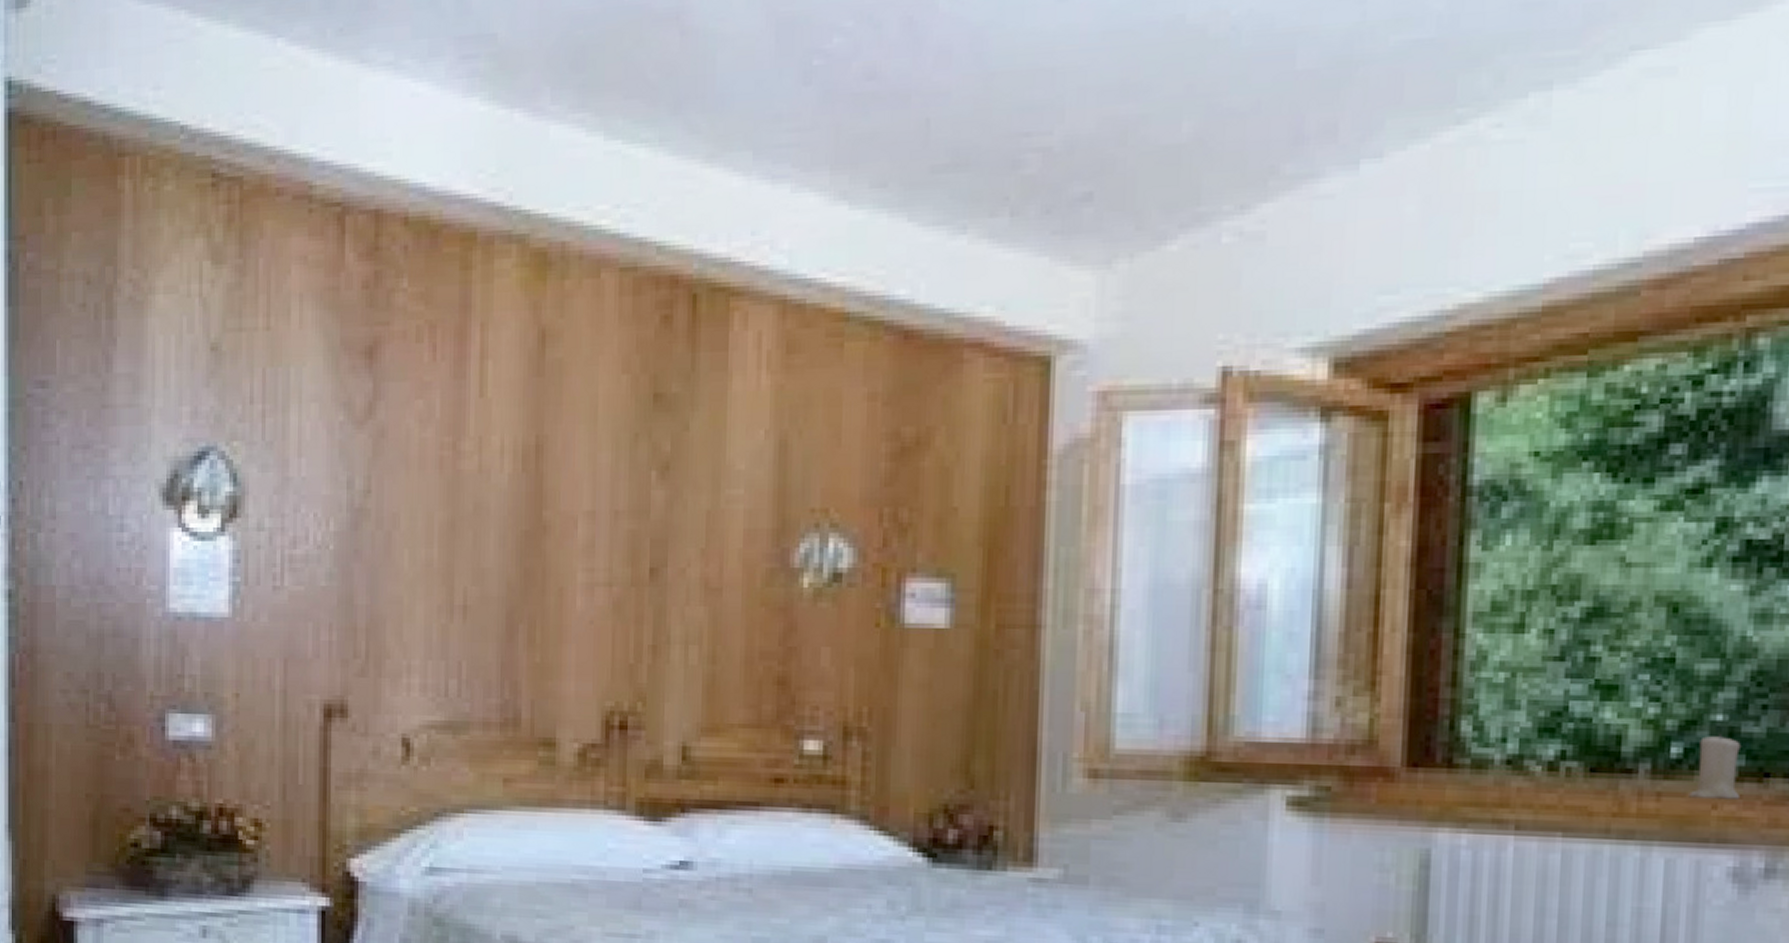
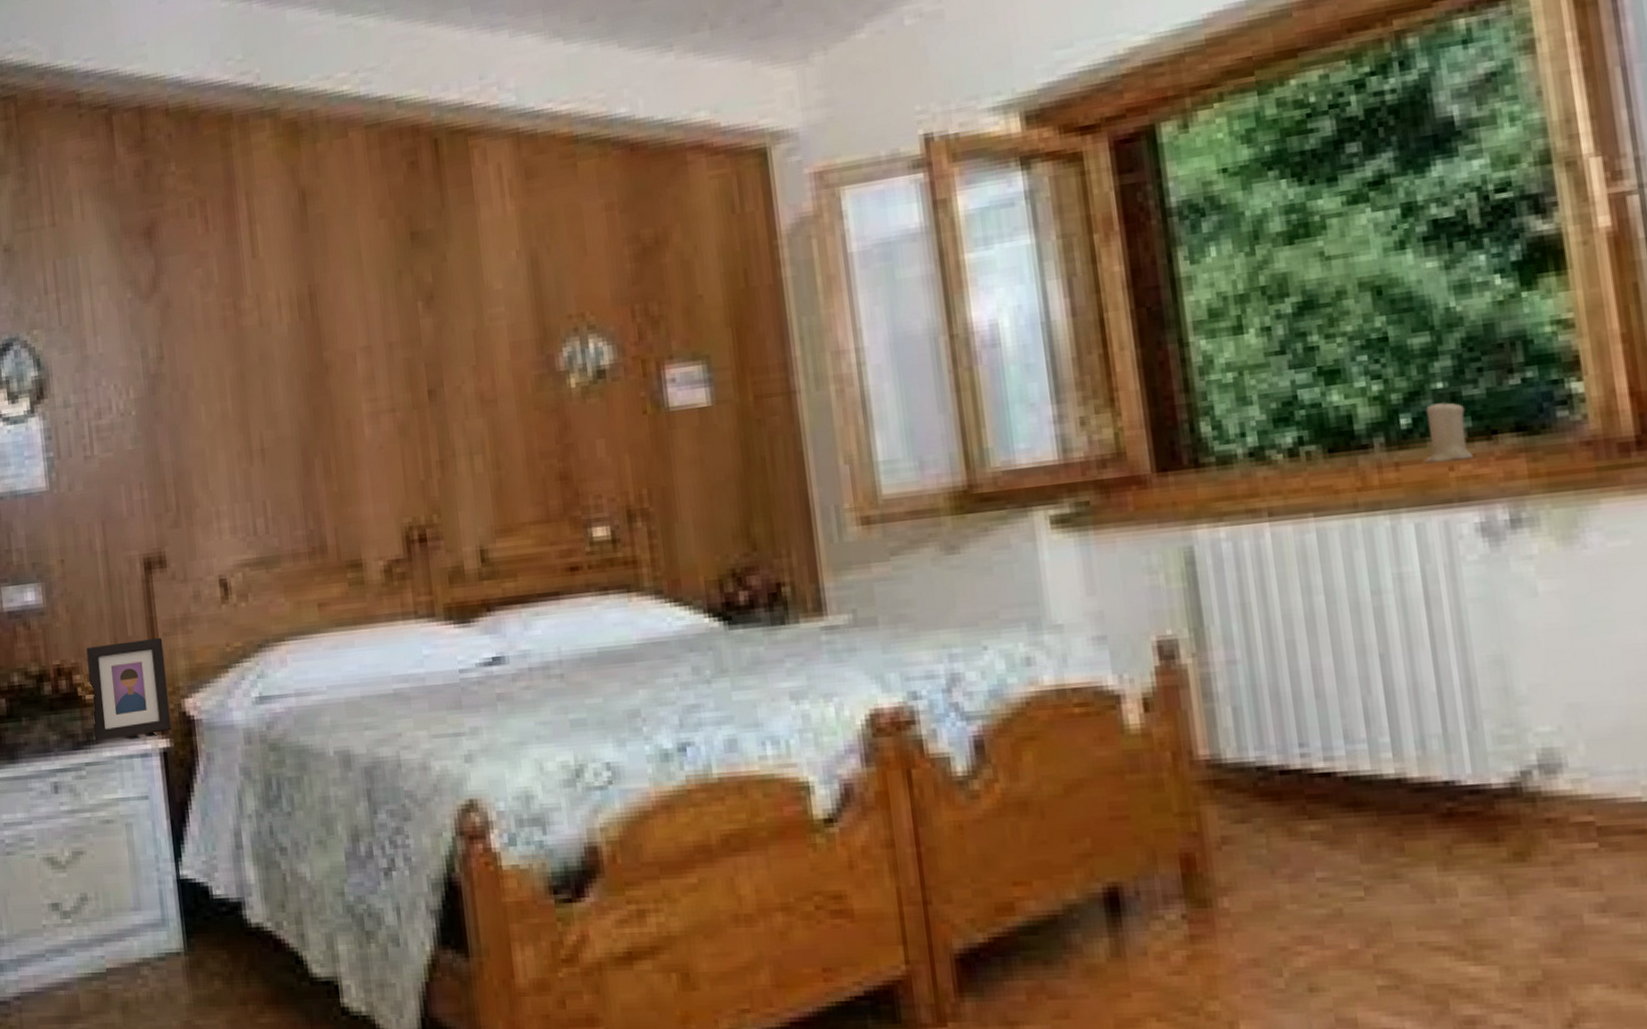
picture frame: none [251,790,334,891] -> present [86,637,172,742]

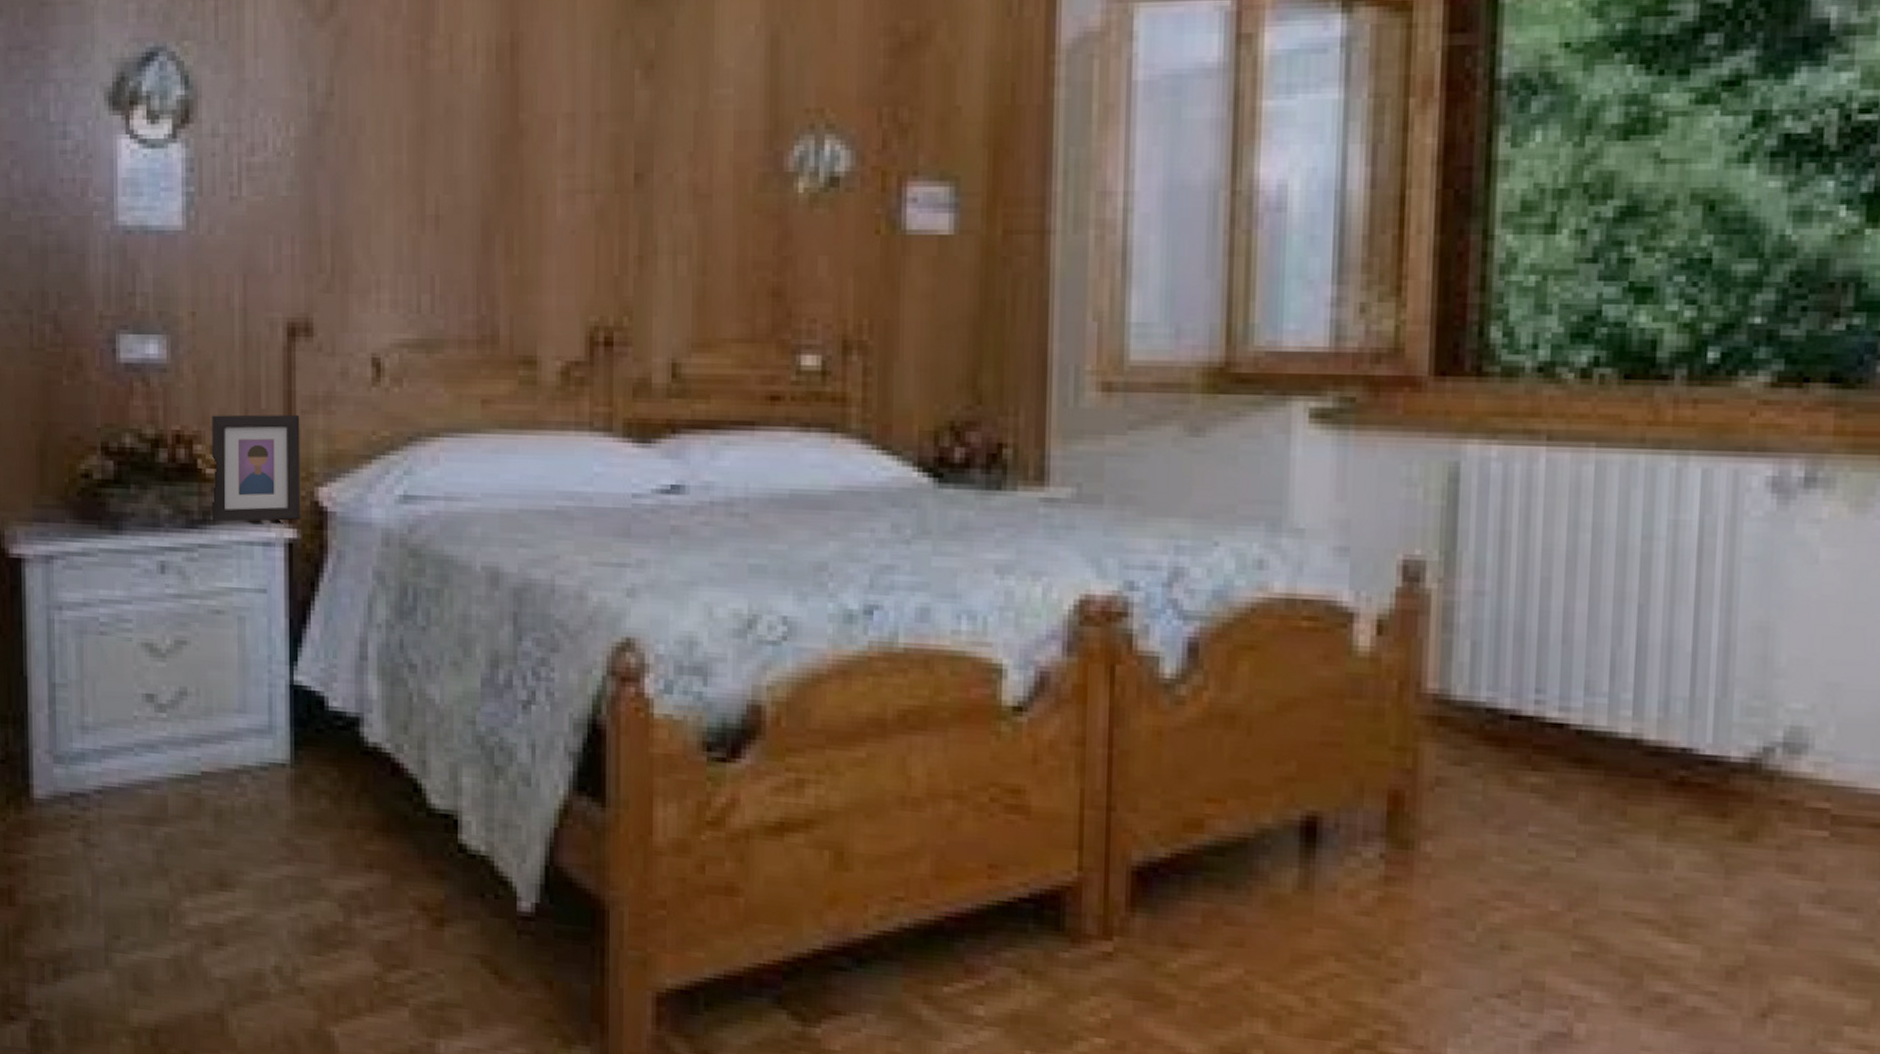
candle: present [1425,399,1475,464] -> none [1726,336,1780,407]

